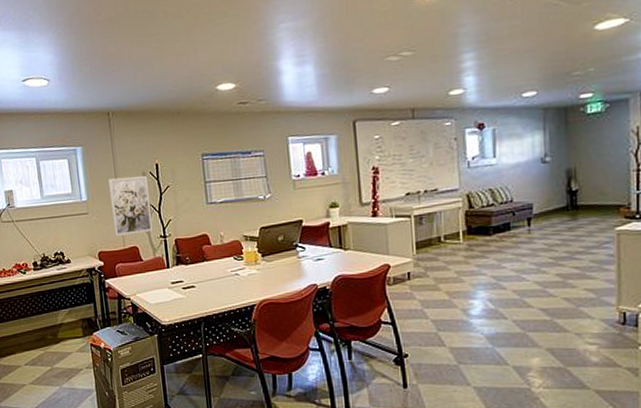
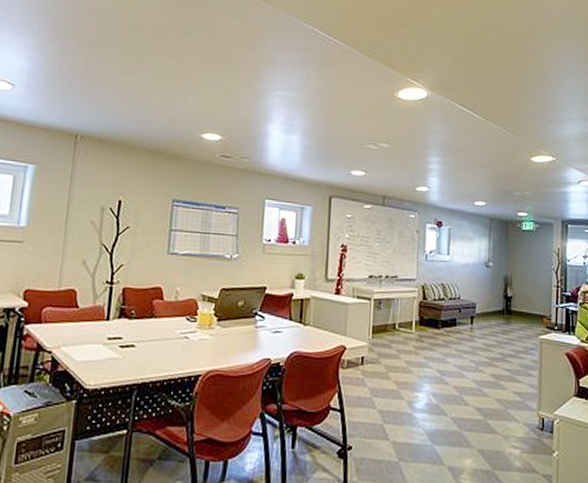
wall art: present [108,175,152,236] -> none [50,207,106,275]

